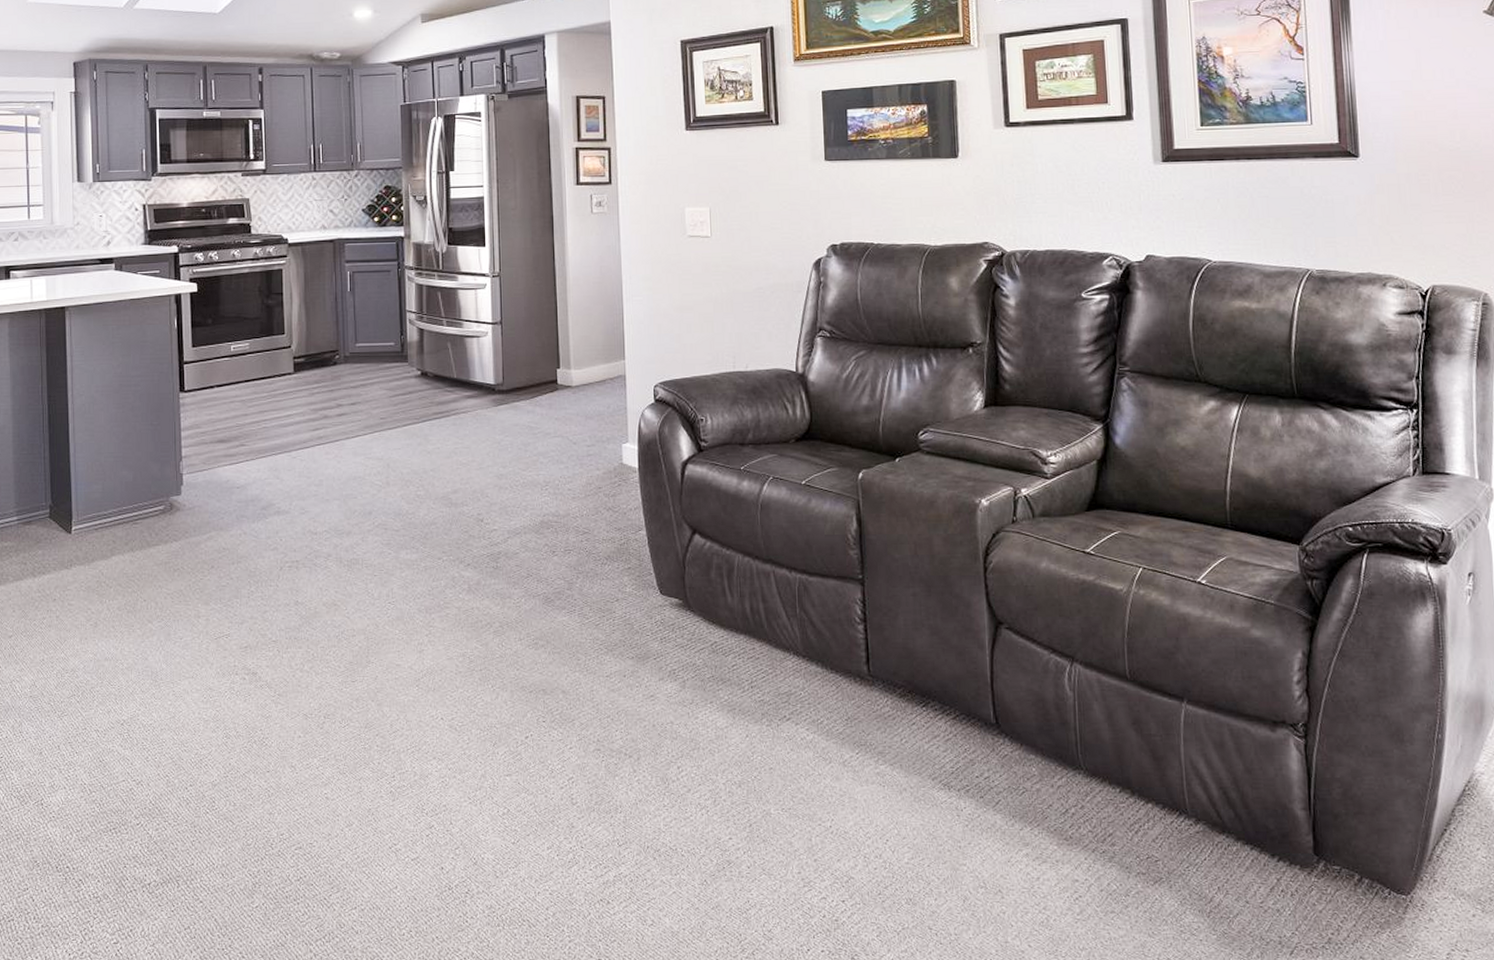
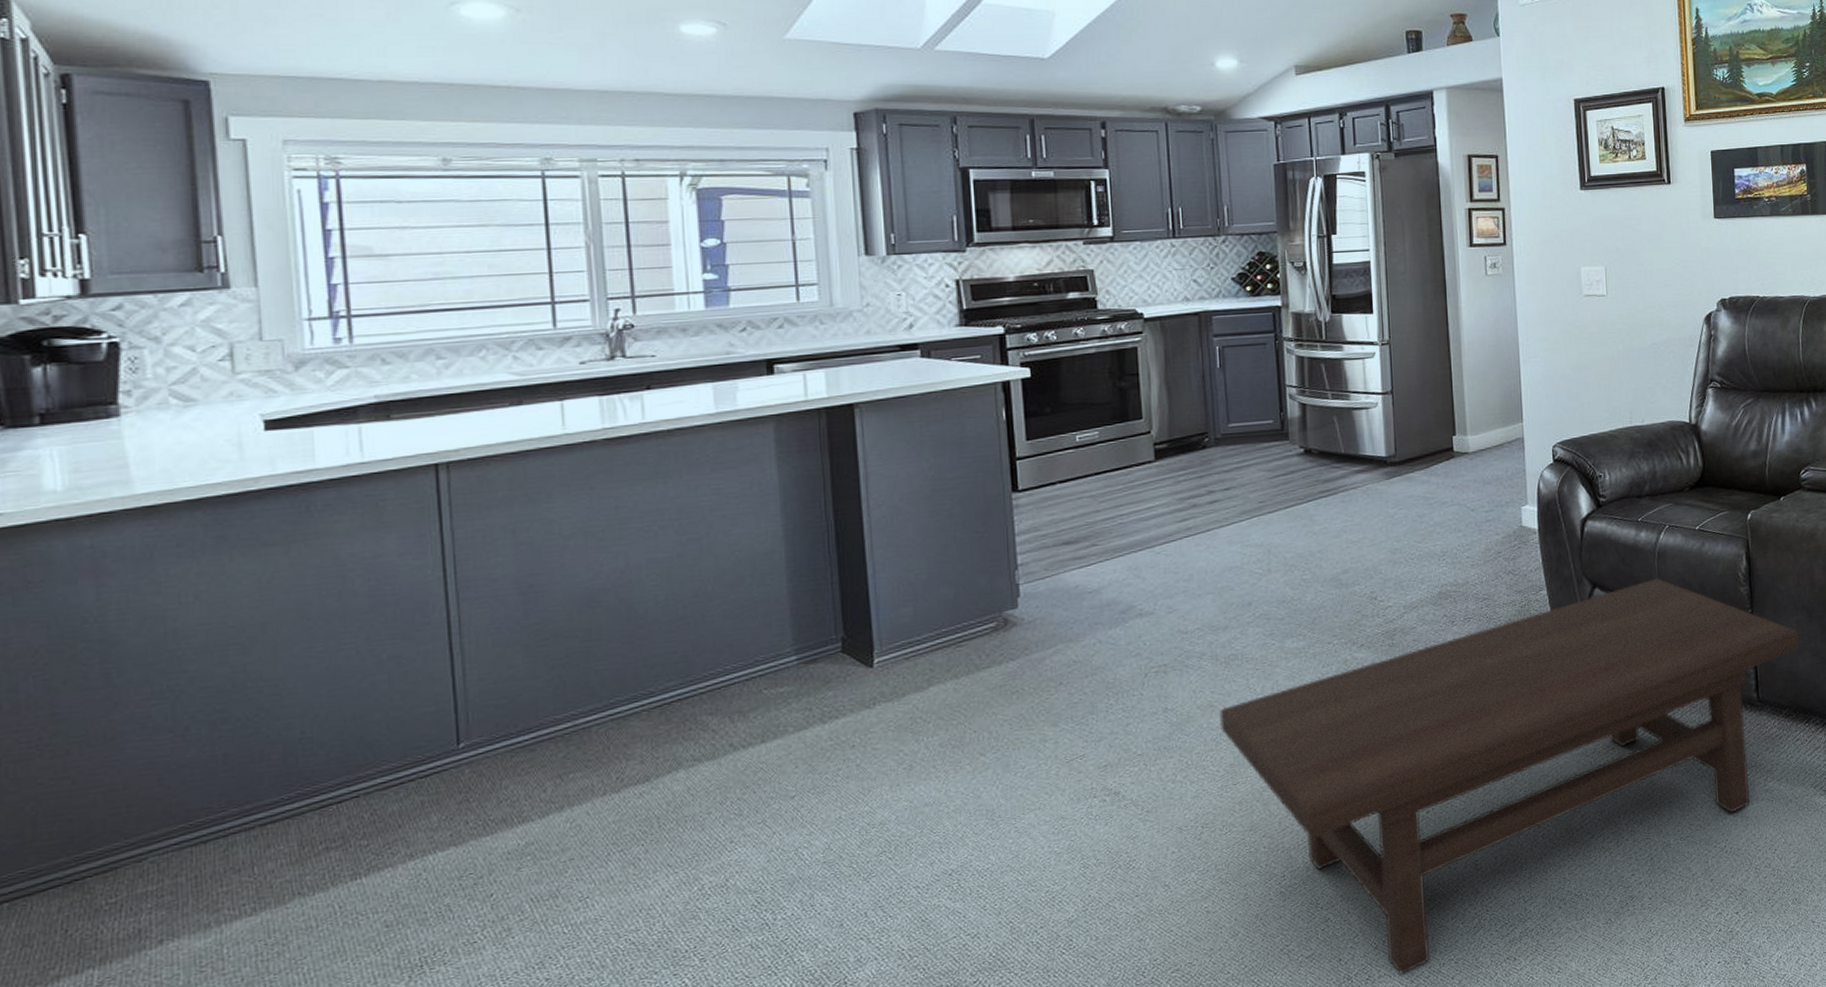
coffee table: none [342,530,916,894] -> present [1220,578,1799,974]

